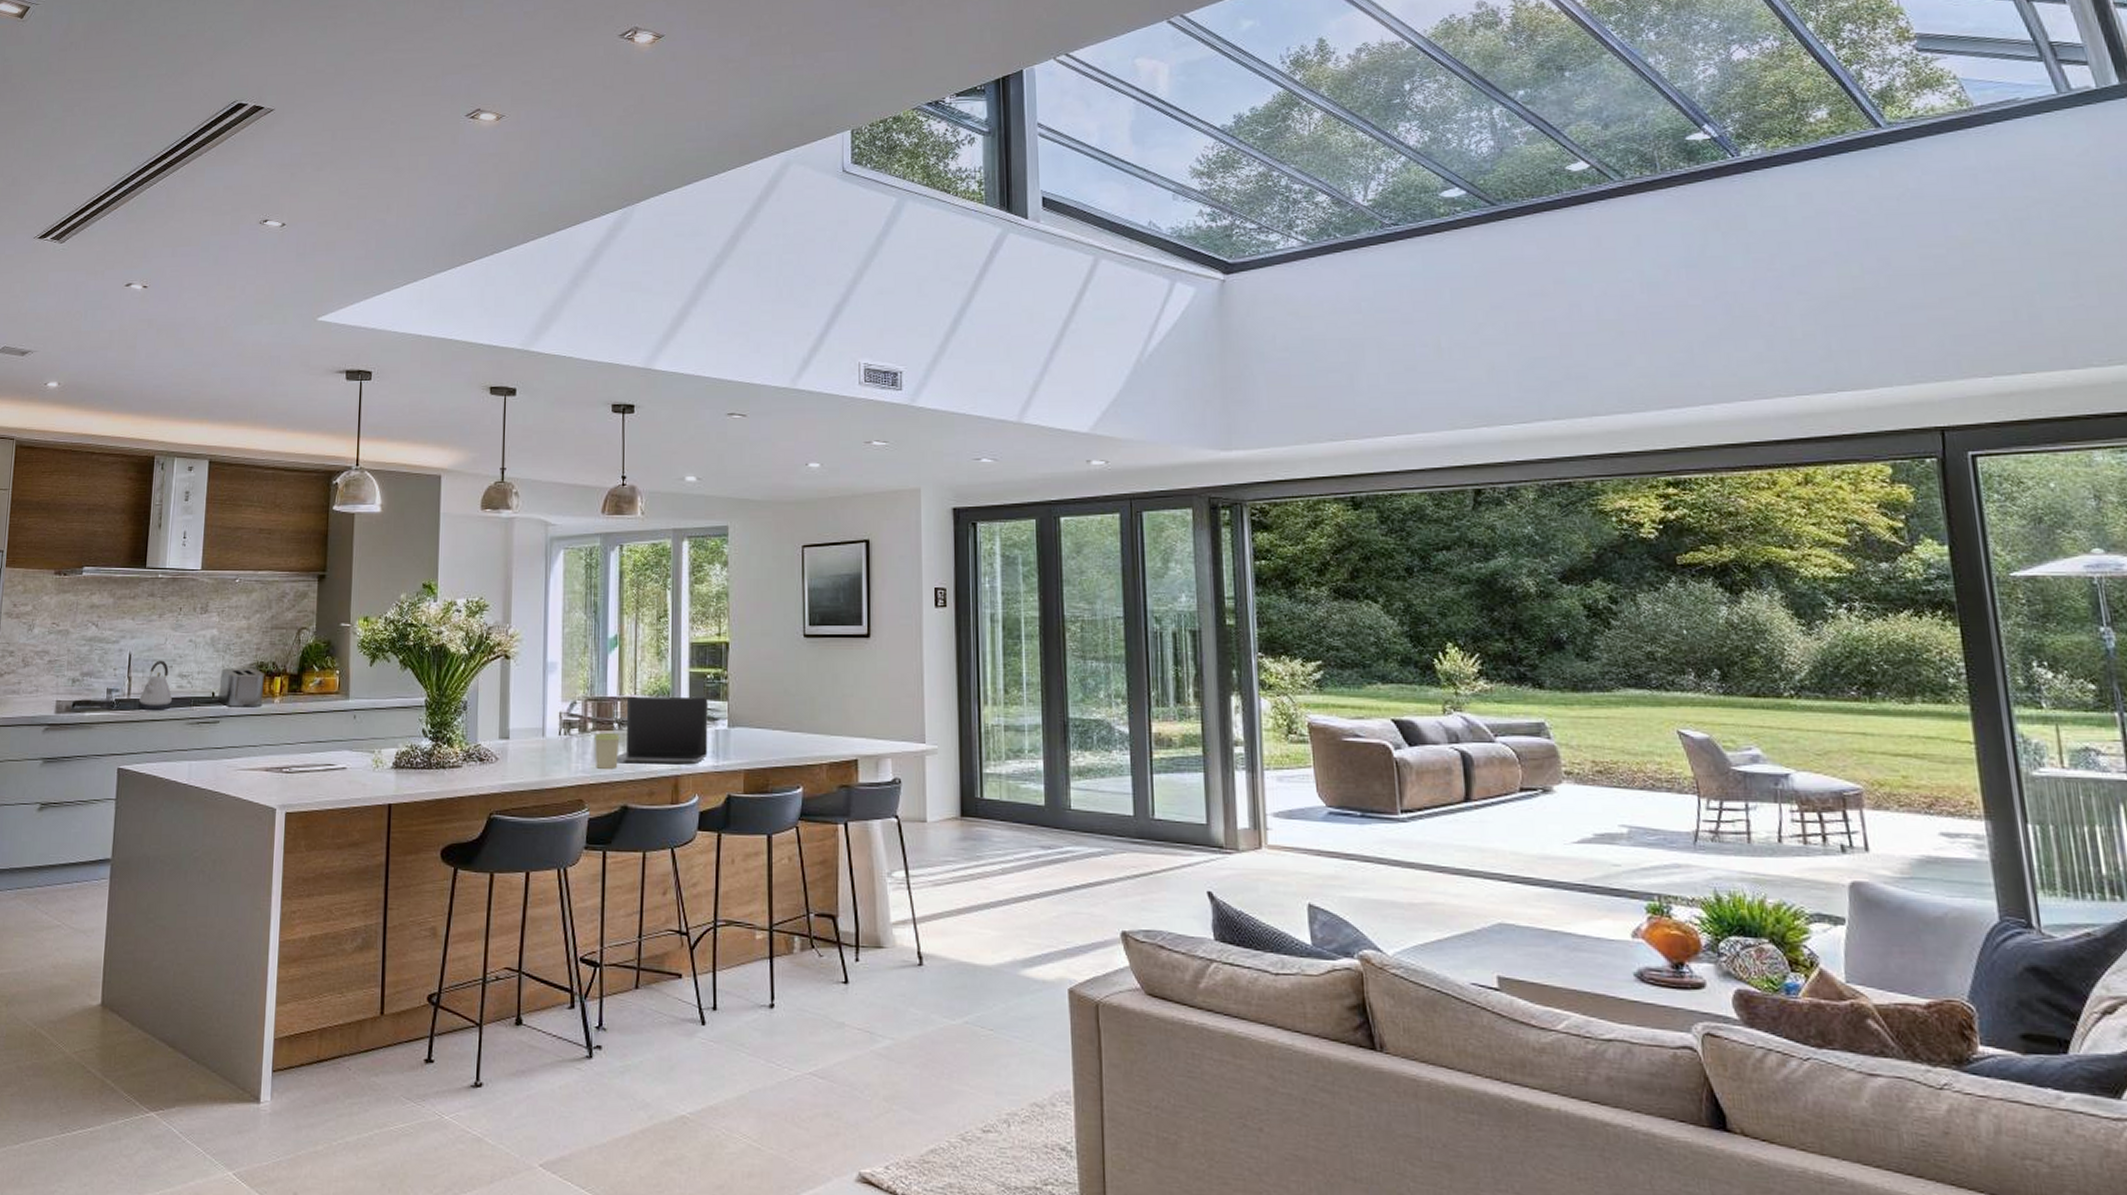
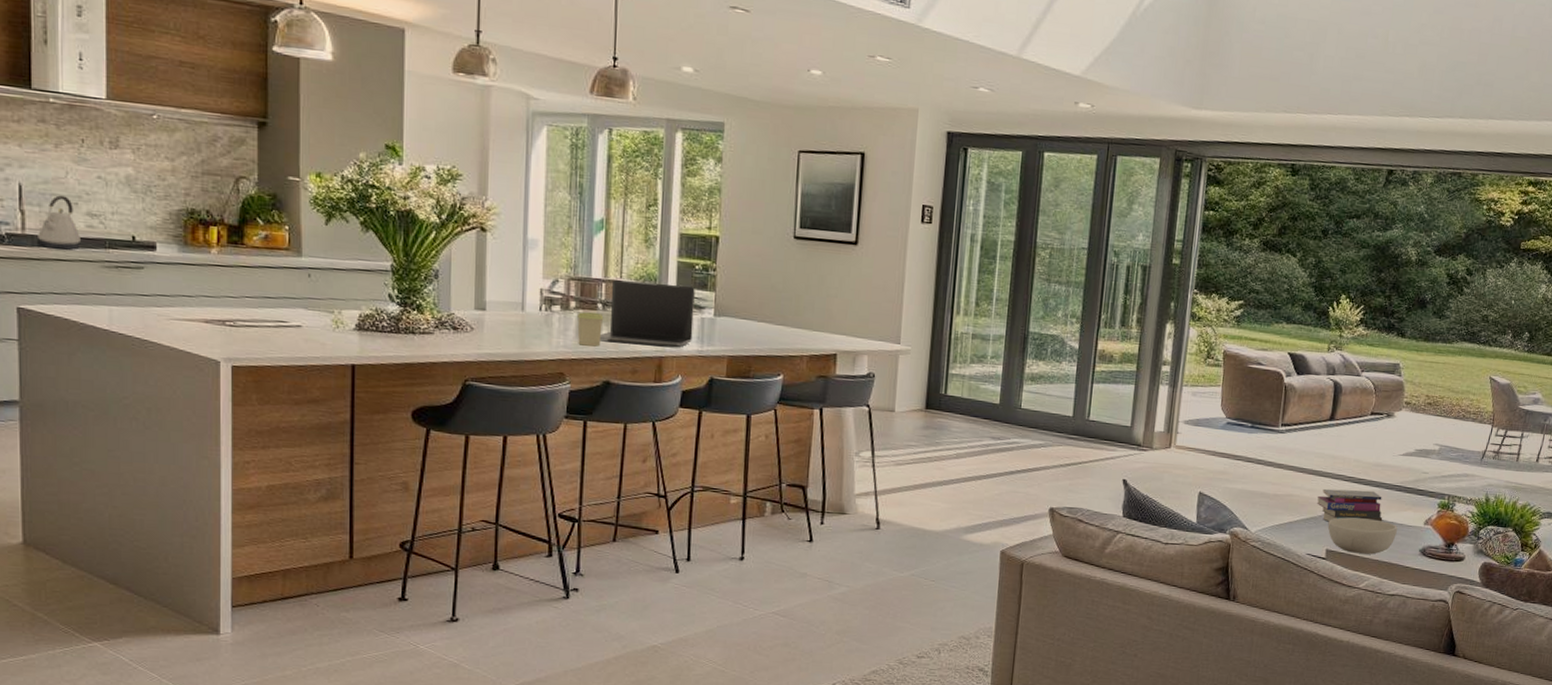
toaster: present [218,668,266,709] -> none [140,211,198,257]
books: none [1469,892,1570,938] -> present [1317,488,1383,522]
bowl: none [1492,931,1595,982] -> present [1327,517,1398,555]

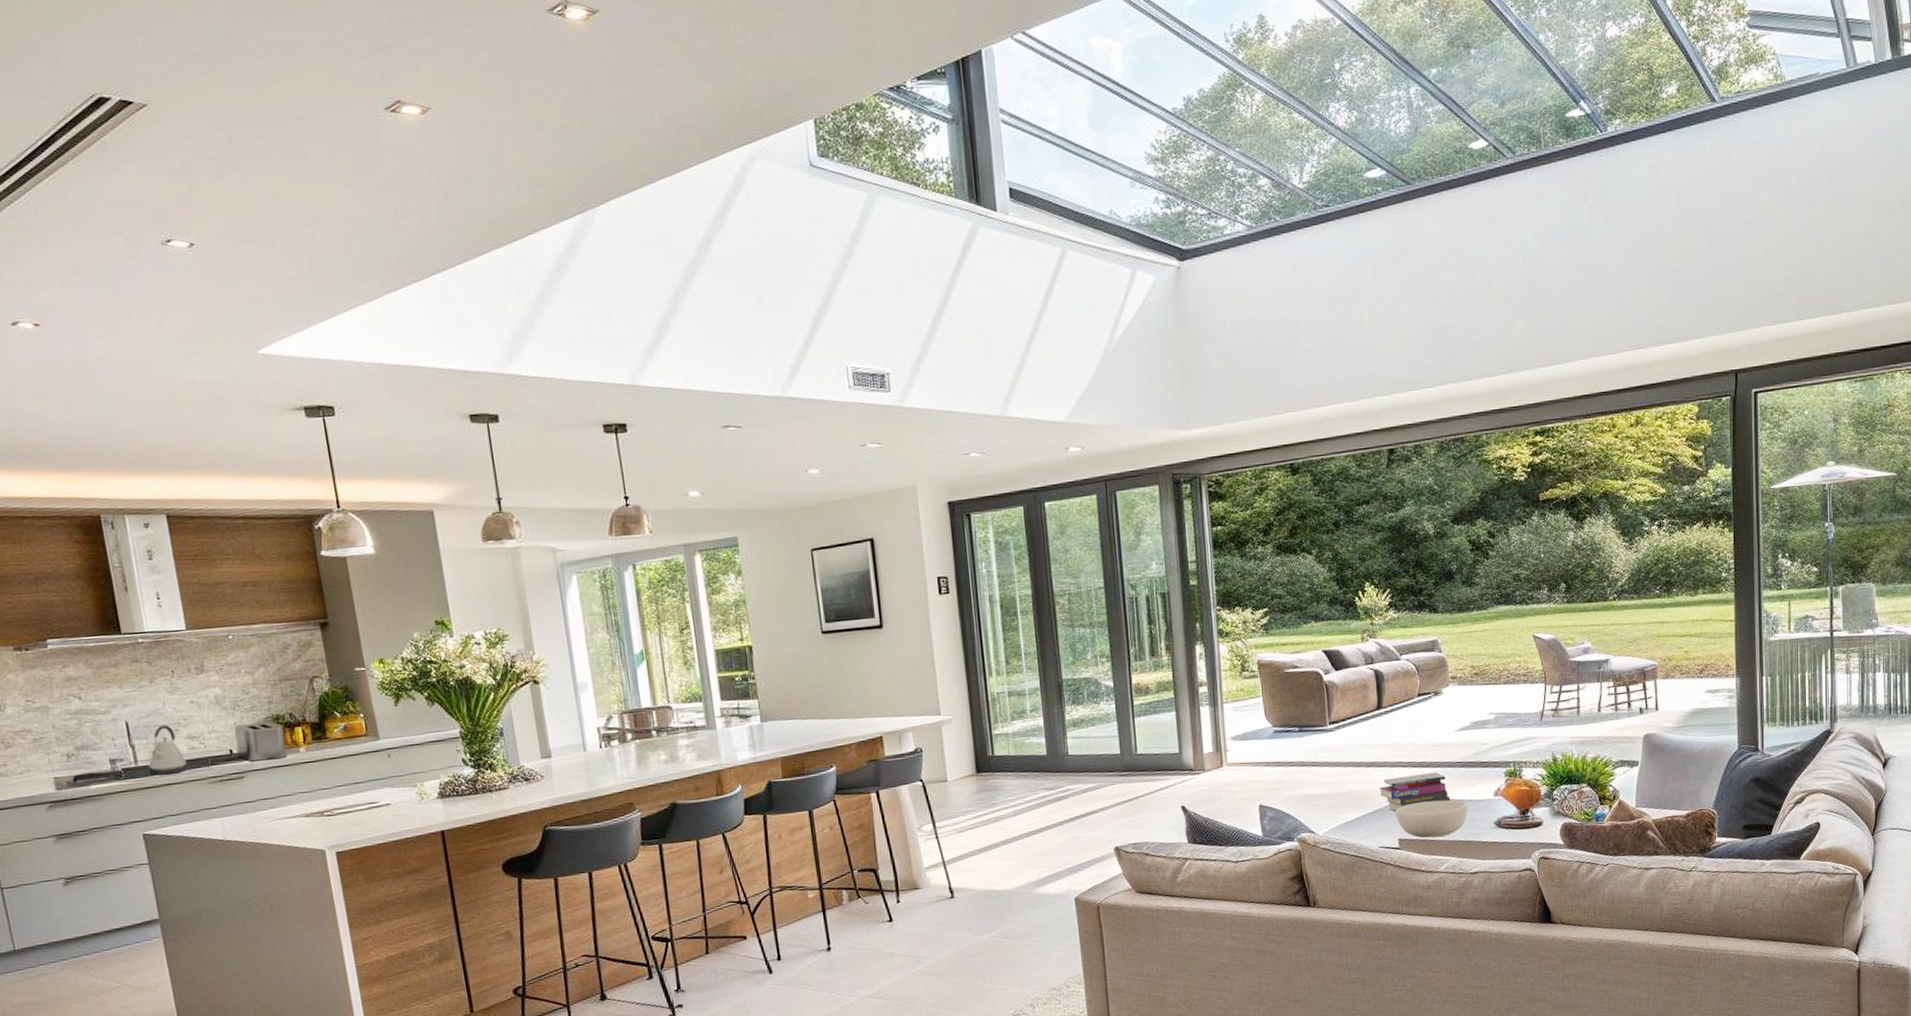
toaster: none [140,211,198,257] -> present [234,721,288,763]
cup: present [577,312,604,347] -> none [635,740,661,774]
laptop computer: present [600,280,695,348] -> none [659,698,745,766]

